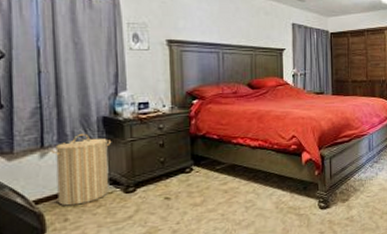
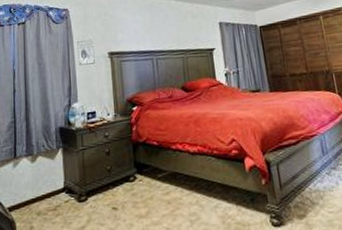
laundry hamper: present [50,133,112,206] -> none [21,143,67,214]

